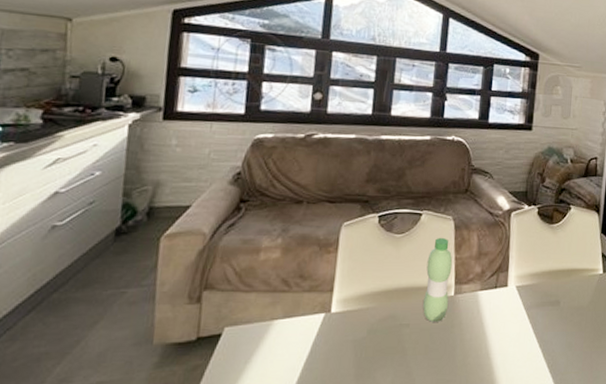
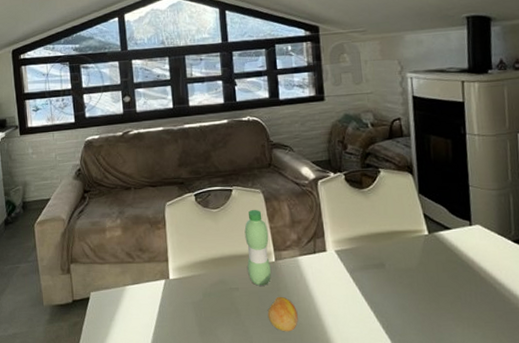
fruit: none [435,333,468,373] -> present [267,296,298,332]

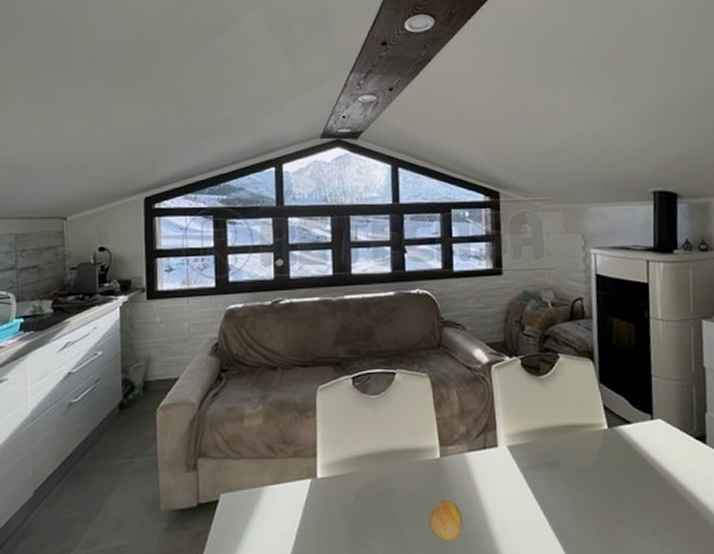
water bottle: present [244,209,271,286] -> none [407,396,435,487]

